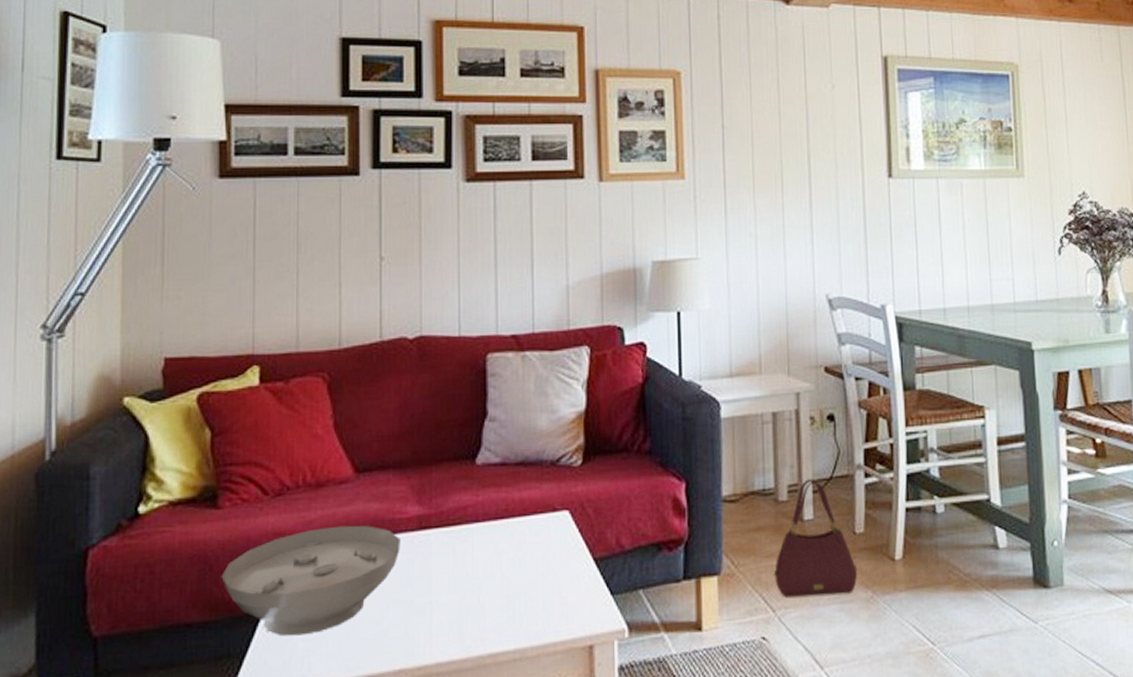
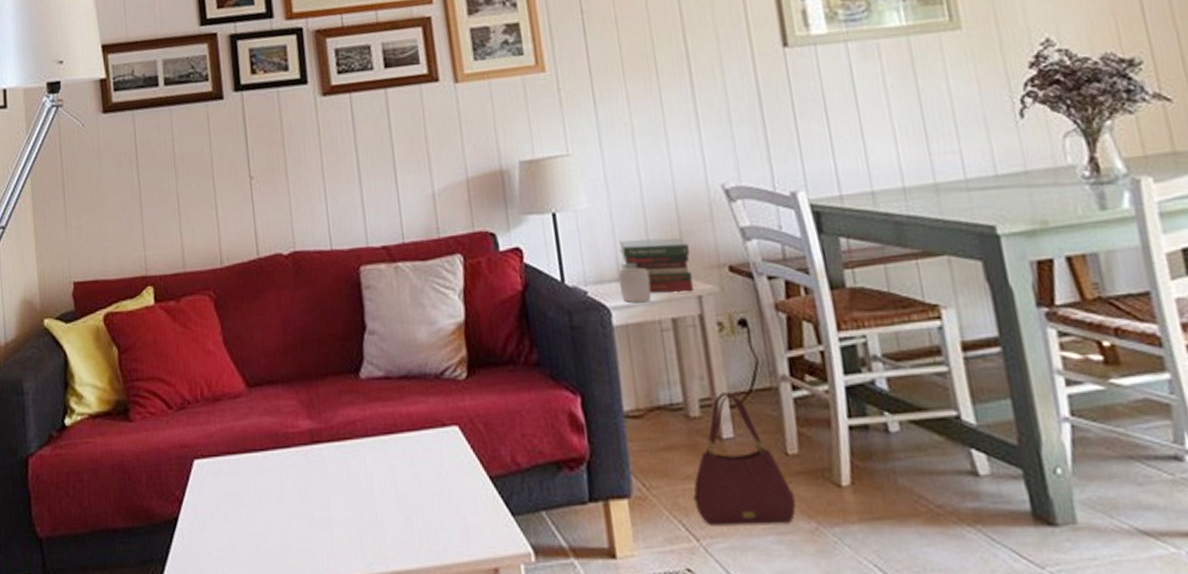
decorative bowl: present [221,525,400,636] -> none [139,438,296,545]
mug: none [730,365,758,398] -> present [618,267,652,303]
books: none [733,339,794,389] -> present [618,238,693,293]

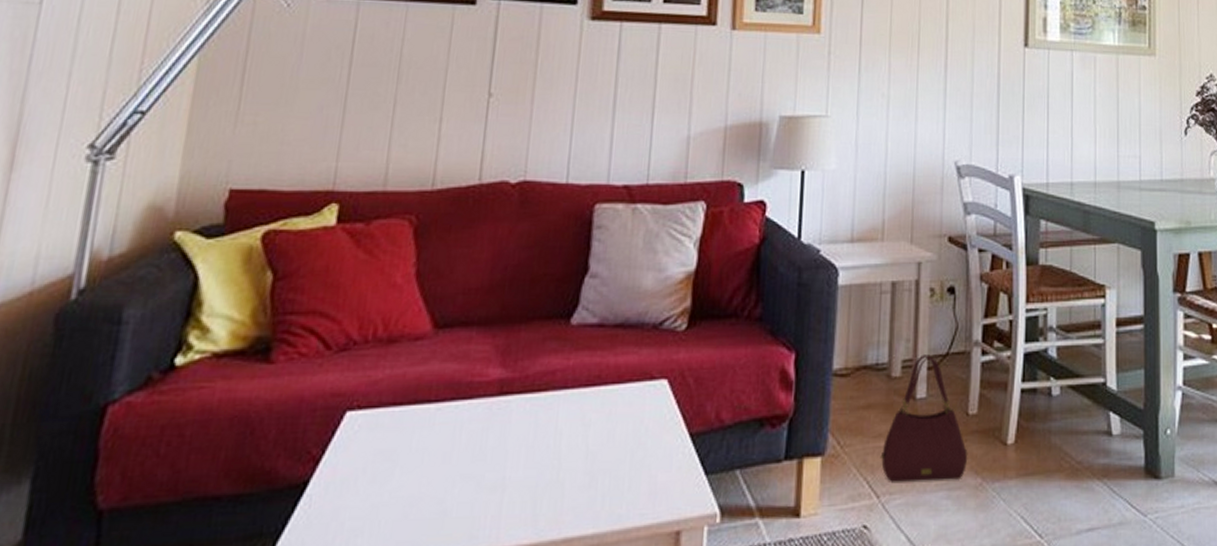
books: present [618,238,693,293] -> none [855,203,918,258]
mug: present [618,267,652,303] -> none [851,231,880,265]

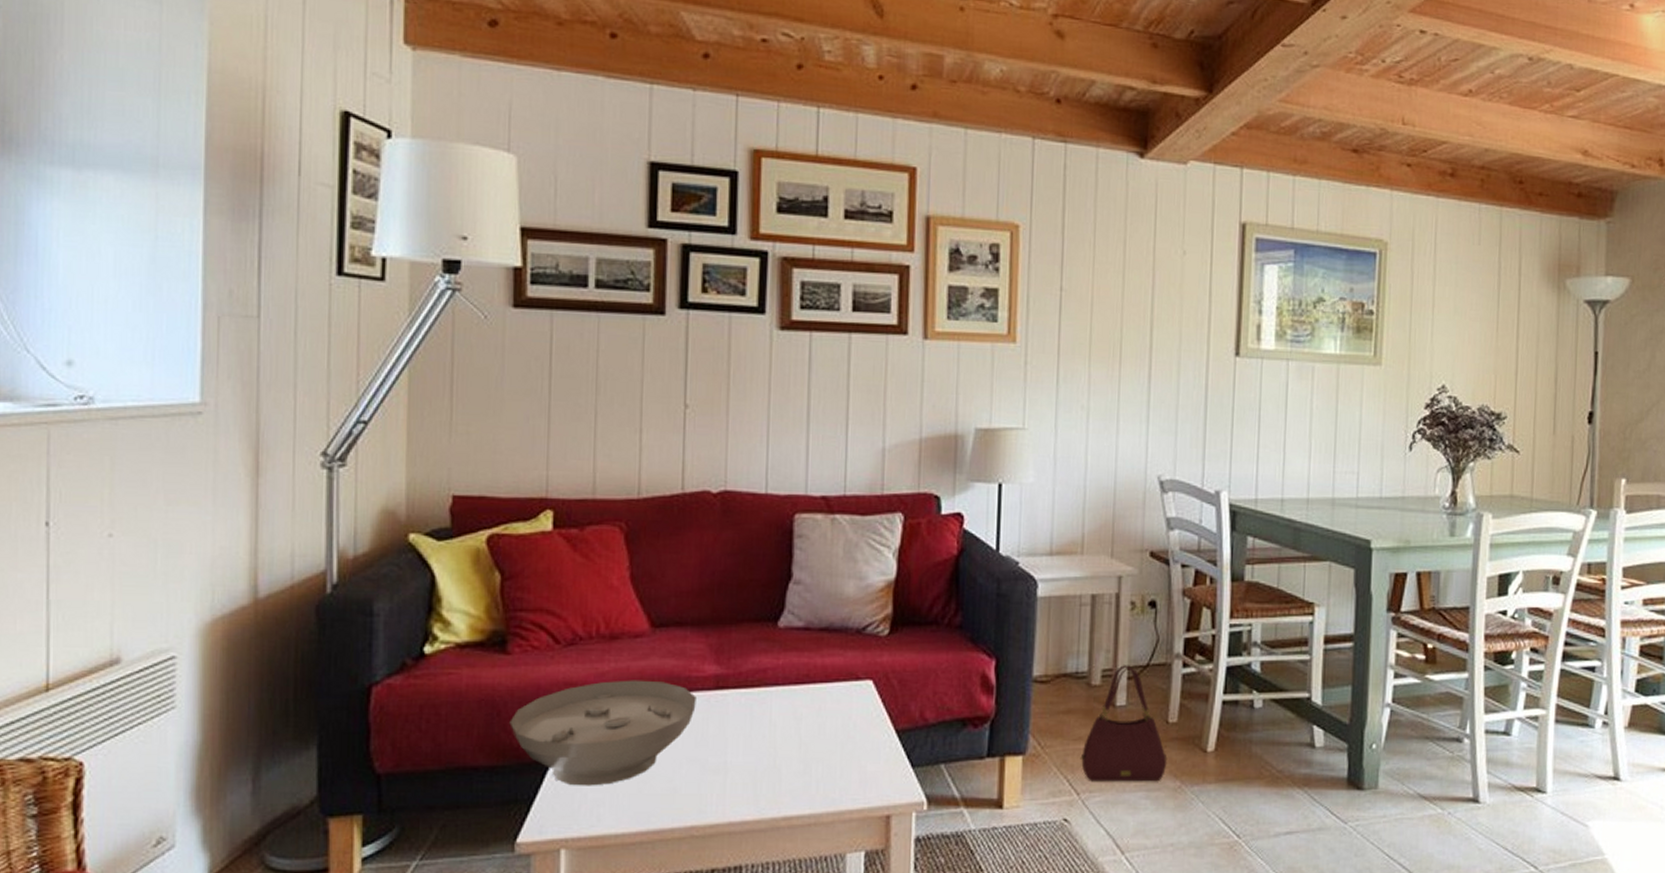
decorative bowl: none [263,387,477,513] -> present [509,680,696,786]

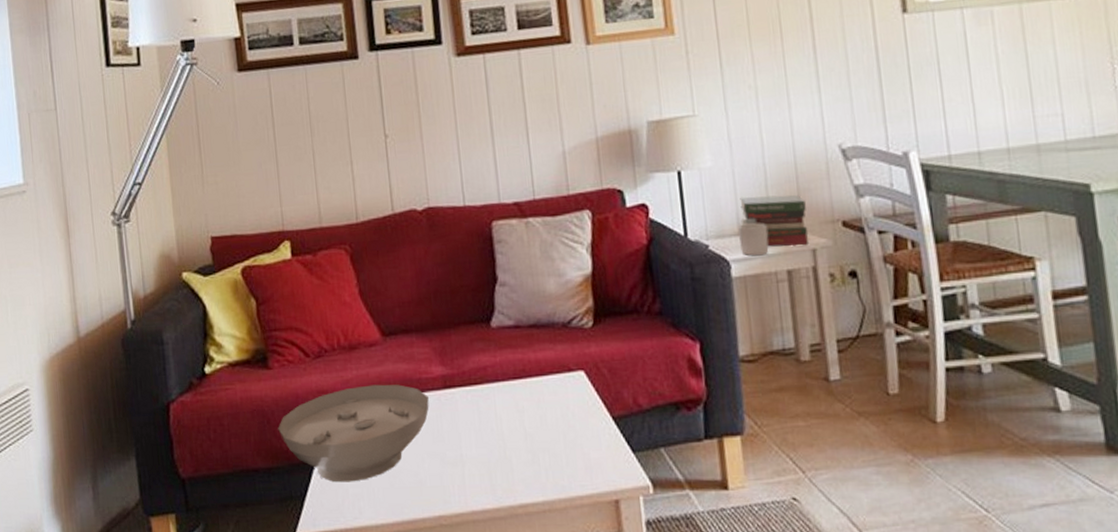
mug: none [1050,544,1080,578] -> present [738,223,769,256]
books: none [1054,517,1119,572] -> present [740,195,809,247]
handbag: present [1080,665,1168,782] -> none [800,338,895,459]

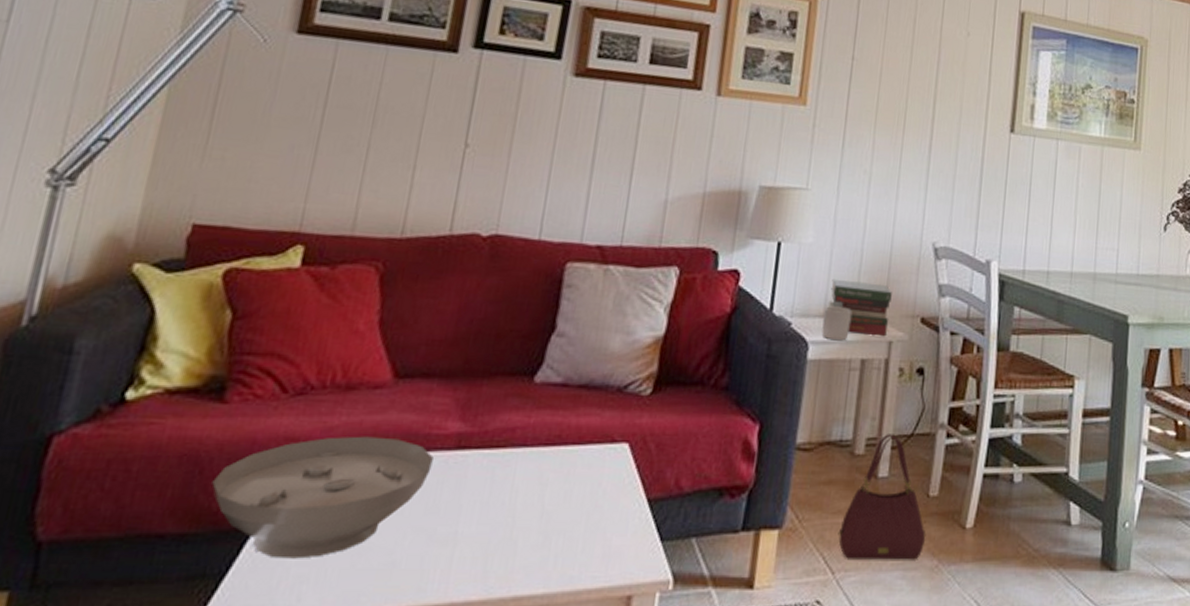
handbag: none [800,338,895,459] -> present [838,434,926,560]

